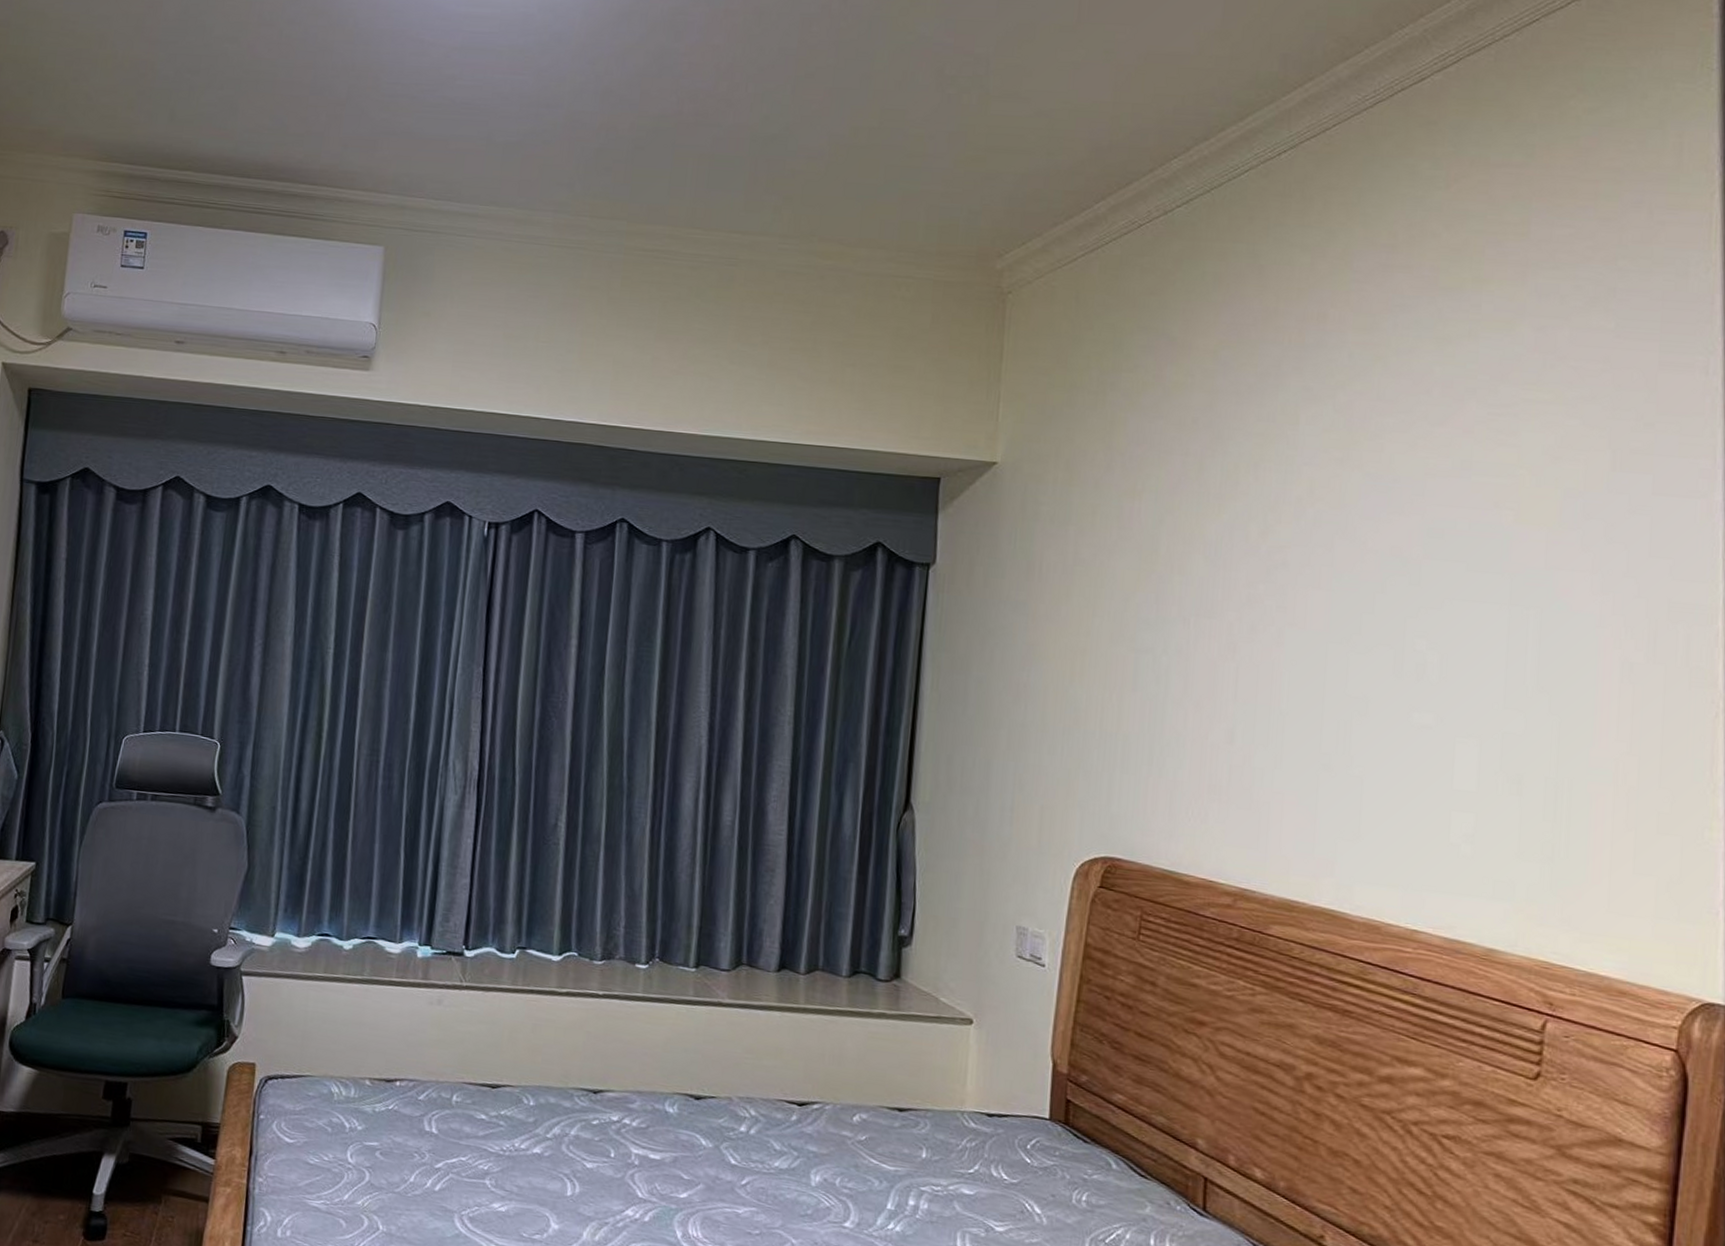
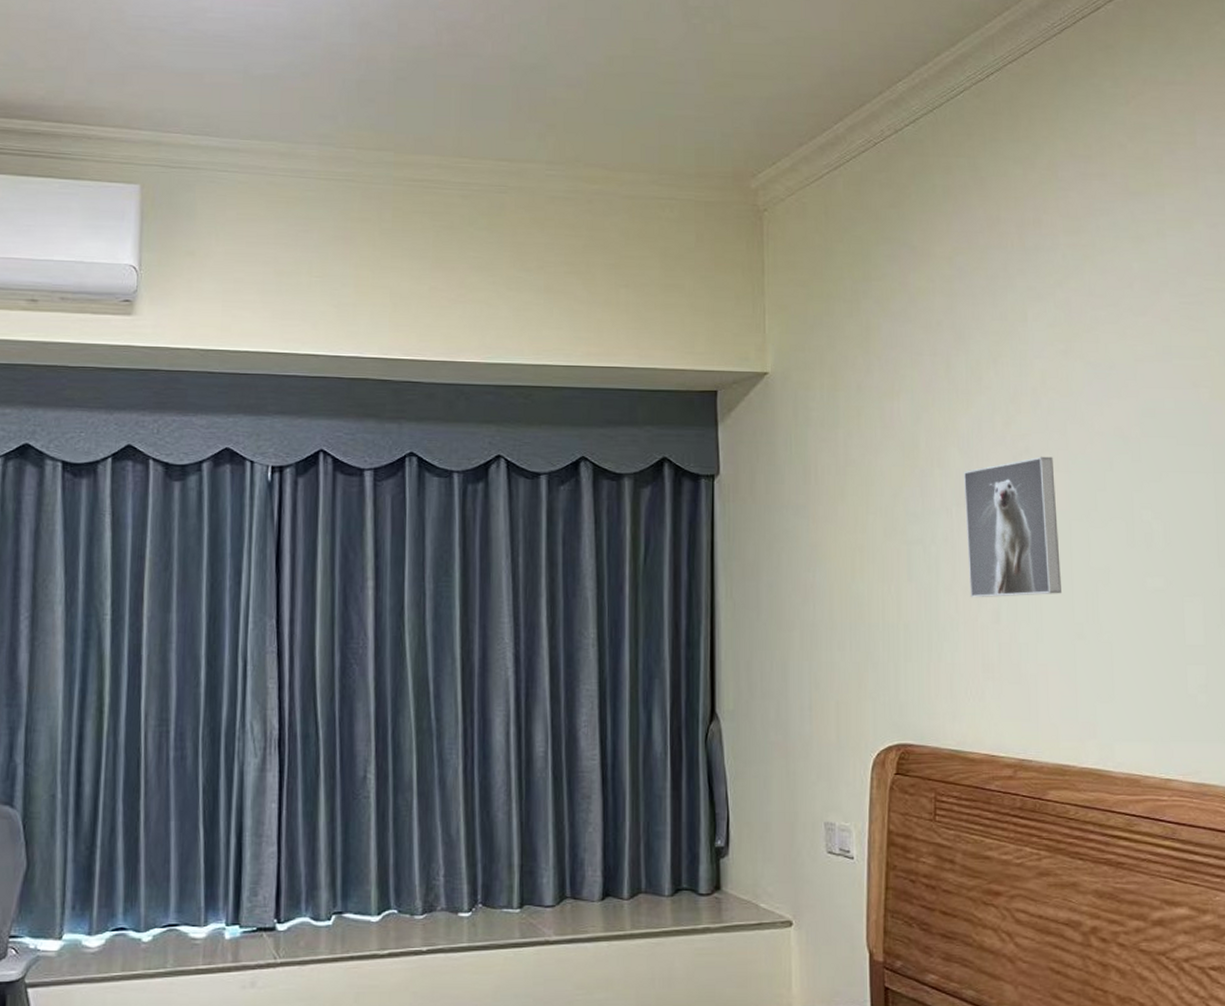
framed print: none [1201,571,1314,720] -> present [963,456,1061,598]

